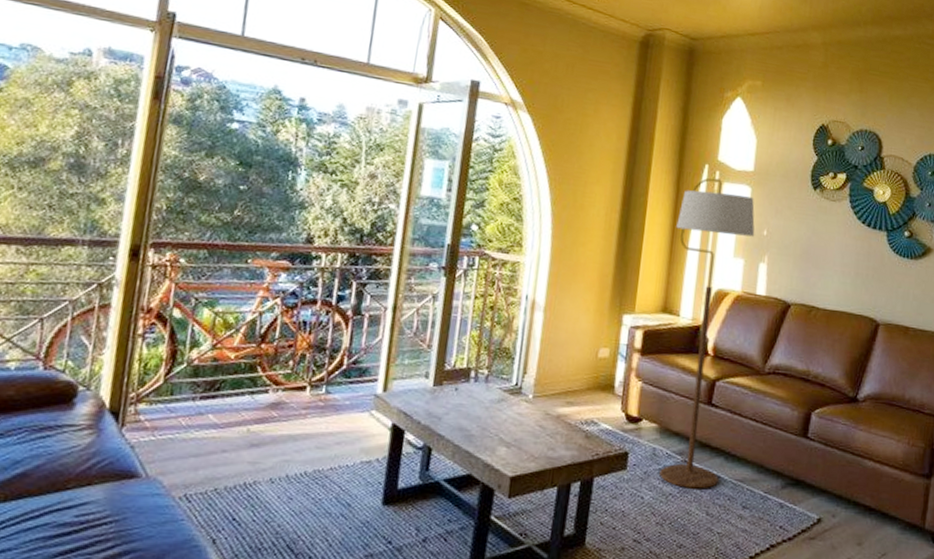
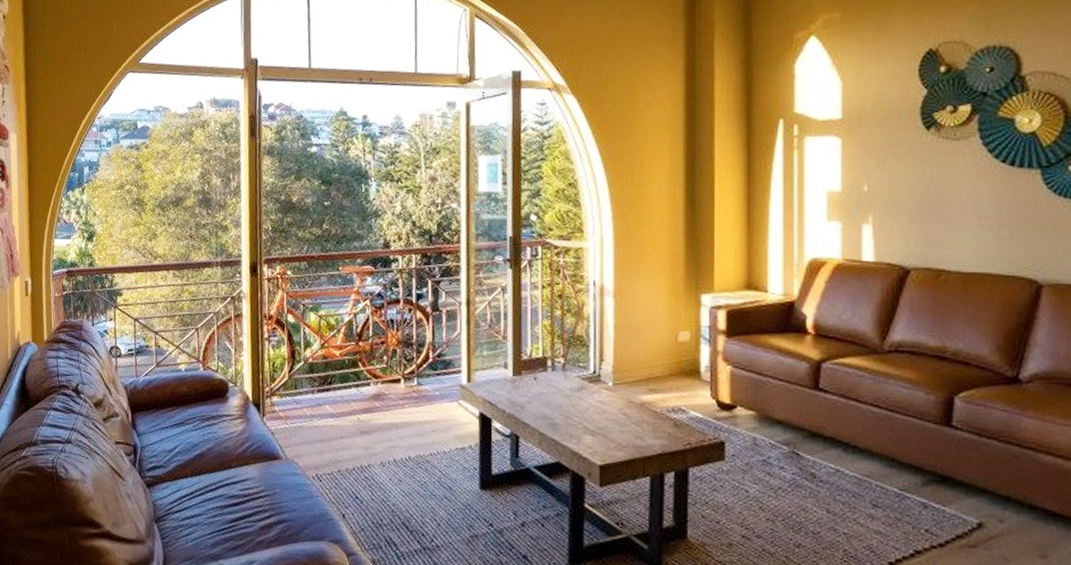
floor lamp: present [659,177,755,489] -> none [752,133,852,484]

